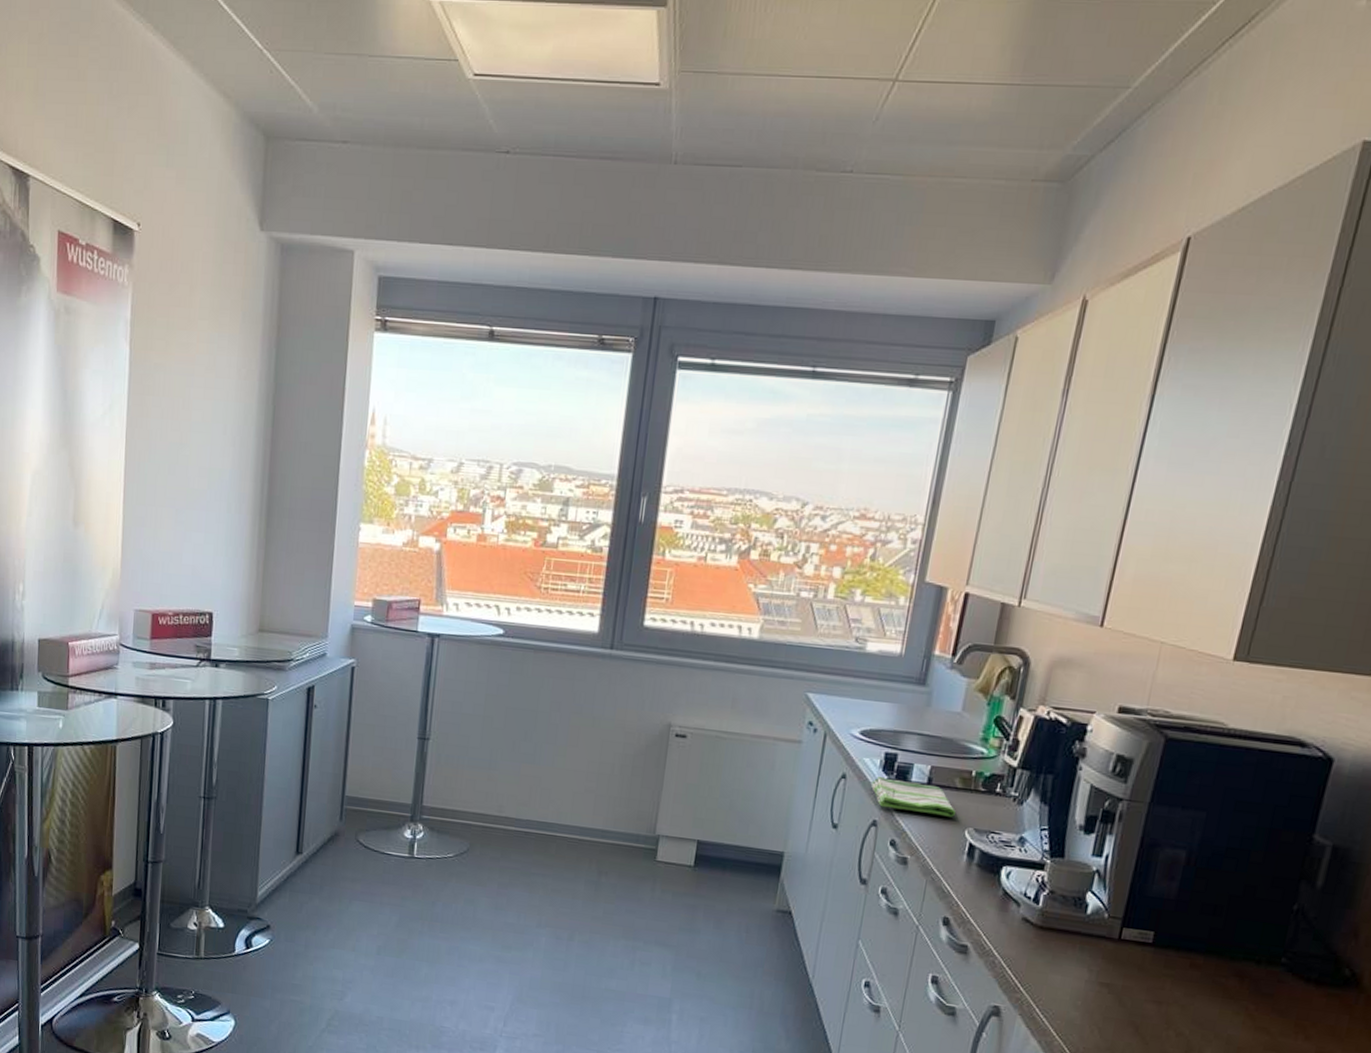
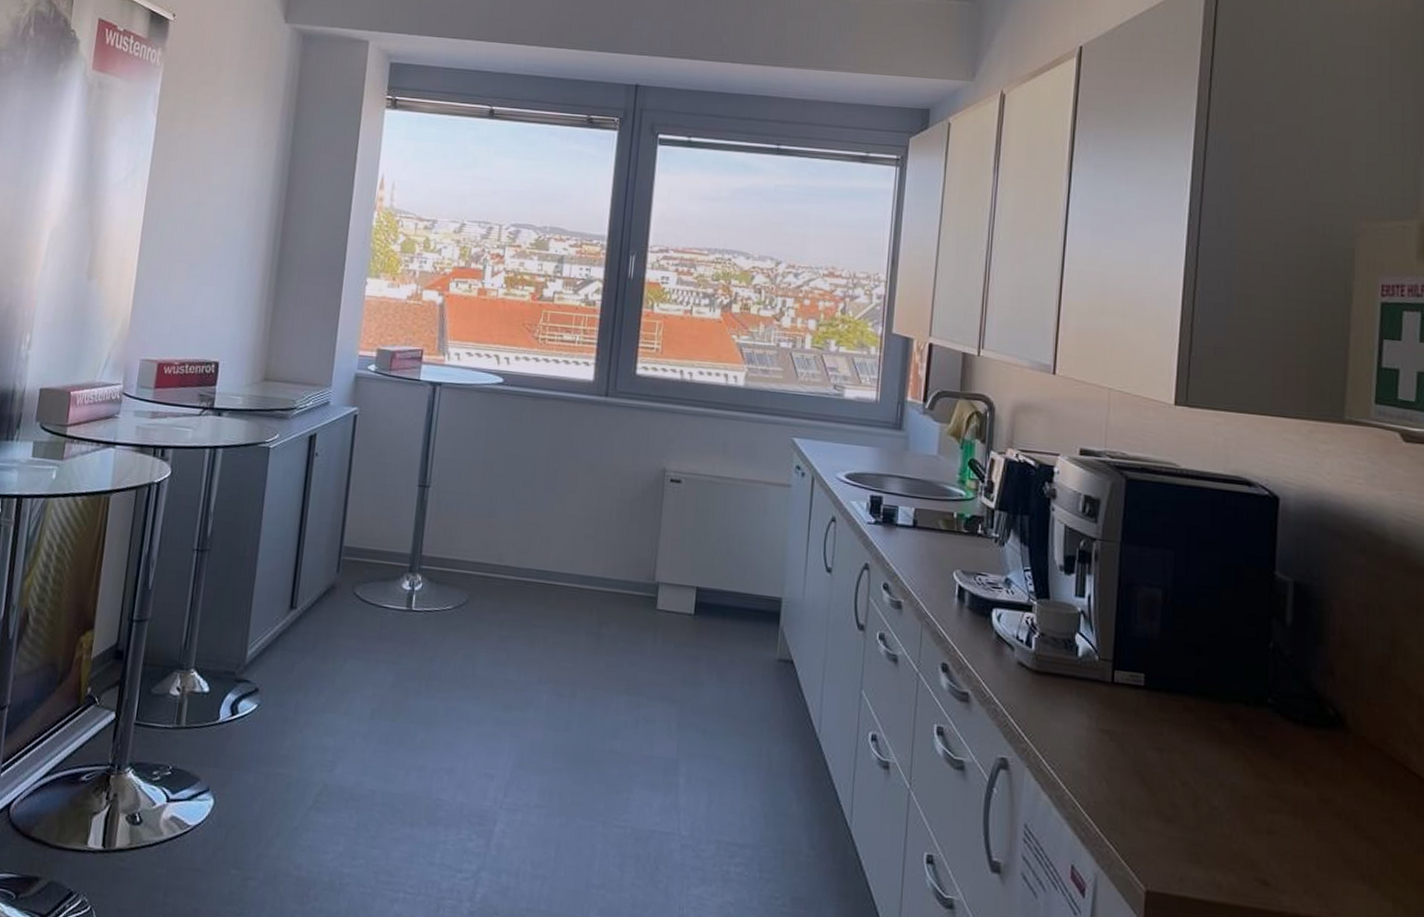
dish towel: present [871,776,957,817] -> none [860,518,943,559]

